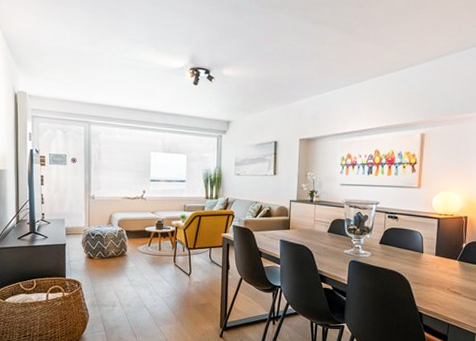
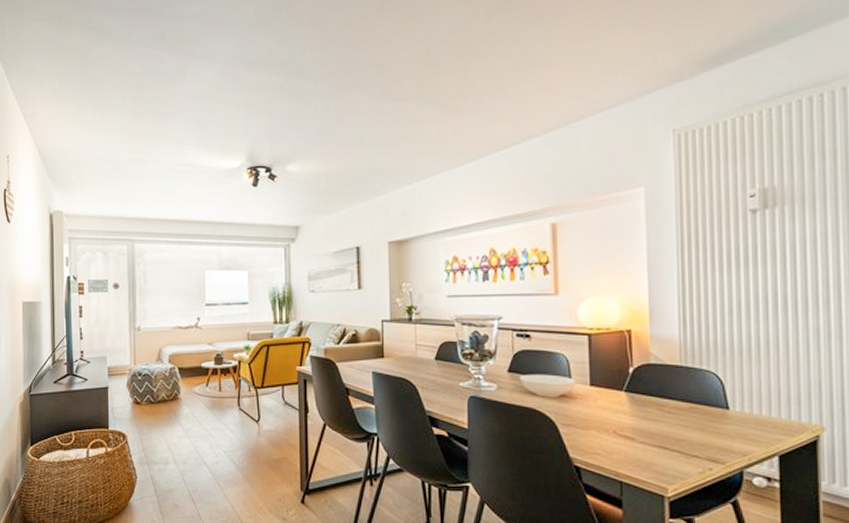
bowl: none [387,246,426,263] -> present [519,374,575,398]

